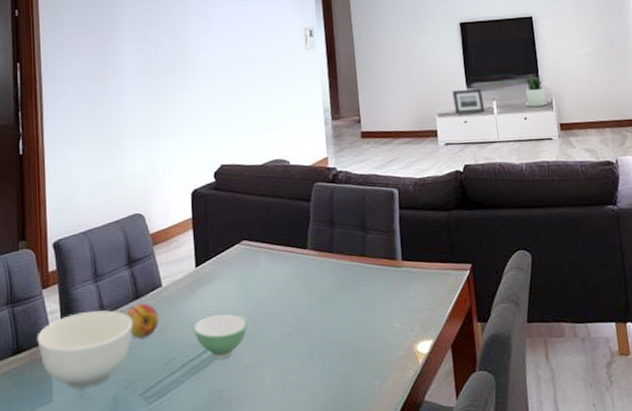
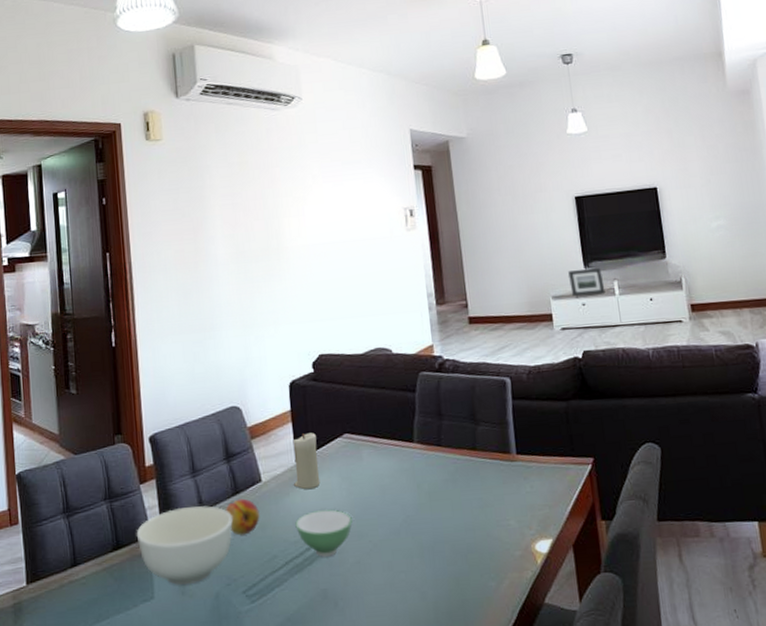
candle: none [193,239,218,294] -> present [293,432,320,489]
planter: present [525,75,548,108] -> none [650,252,677,287]

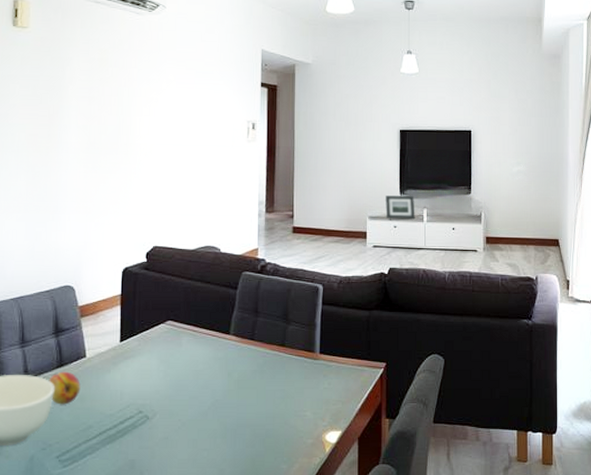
candle: present [293,432,320,489] -> none [116,317,141,367]
bowl: present [295,509,352,557] -> none [112,388,165,431]

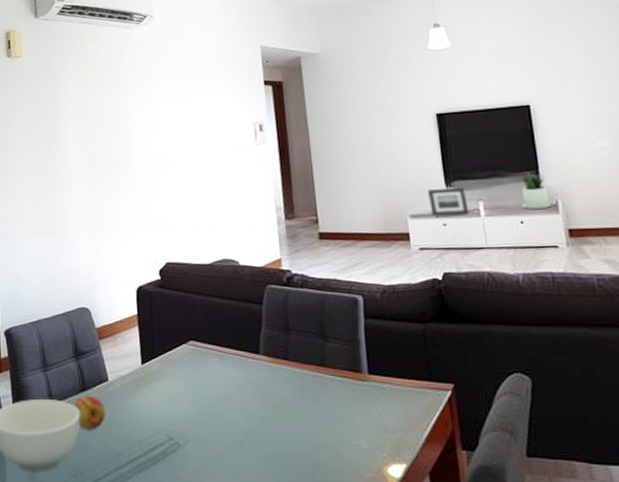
planter: none [455,188,477,219] -> present [521,173,552,210]

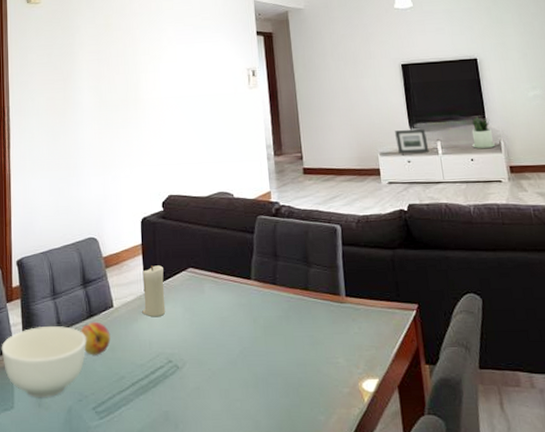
candle: none [139,337,165,391] -> present [142,265,166,316]

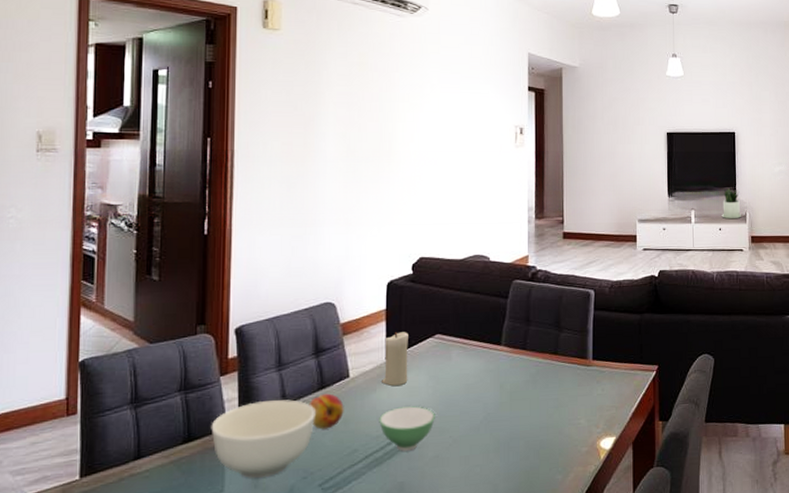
bowl: none [142,337,194,381] -> present [379,406,435,451]
picture frame: present [395,129,429,155] -> none [654,198,684,222]

